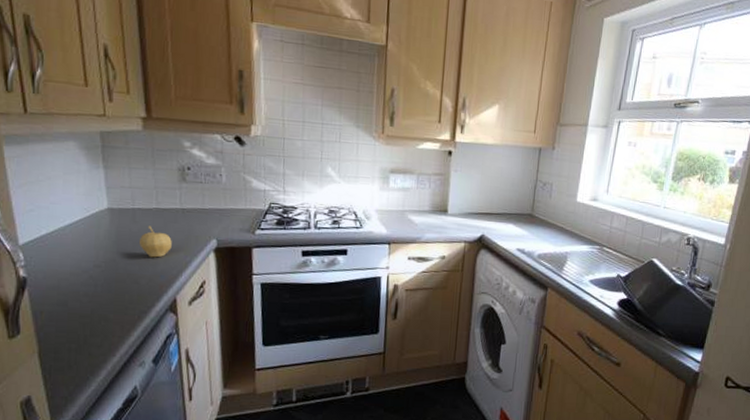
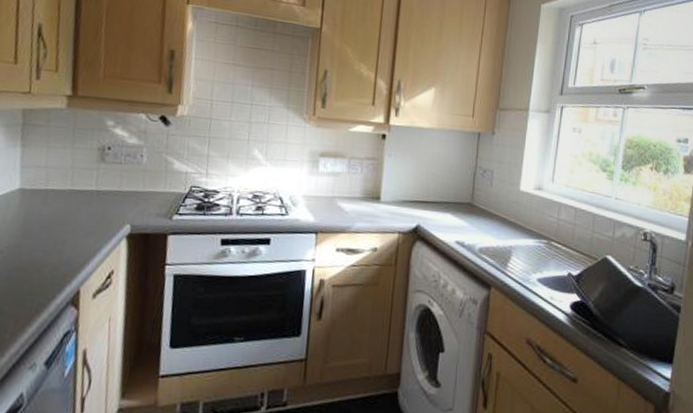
fruit: present [139,226,172,258] -> none [47,208,83,244]

